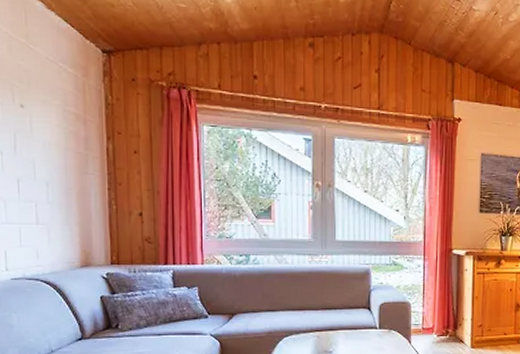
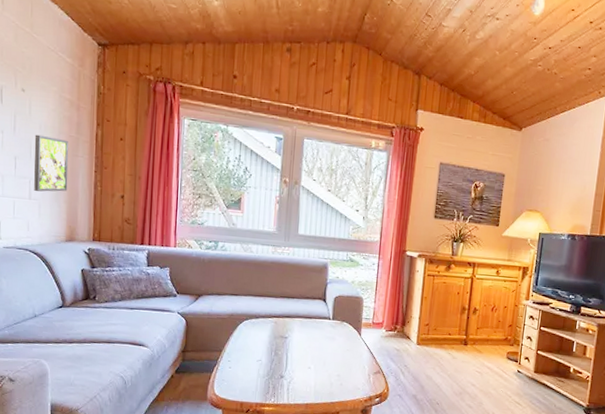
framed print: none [38,153,79,215] -> present [34,134,69,192]

